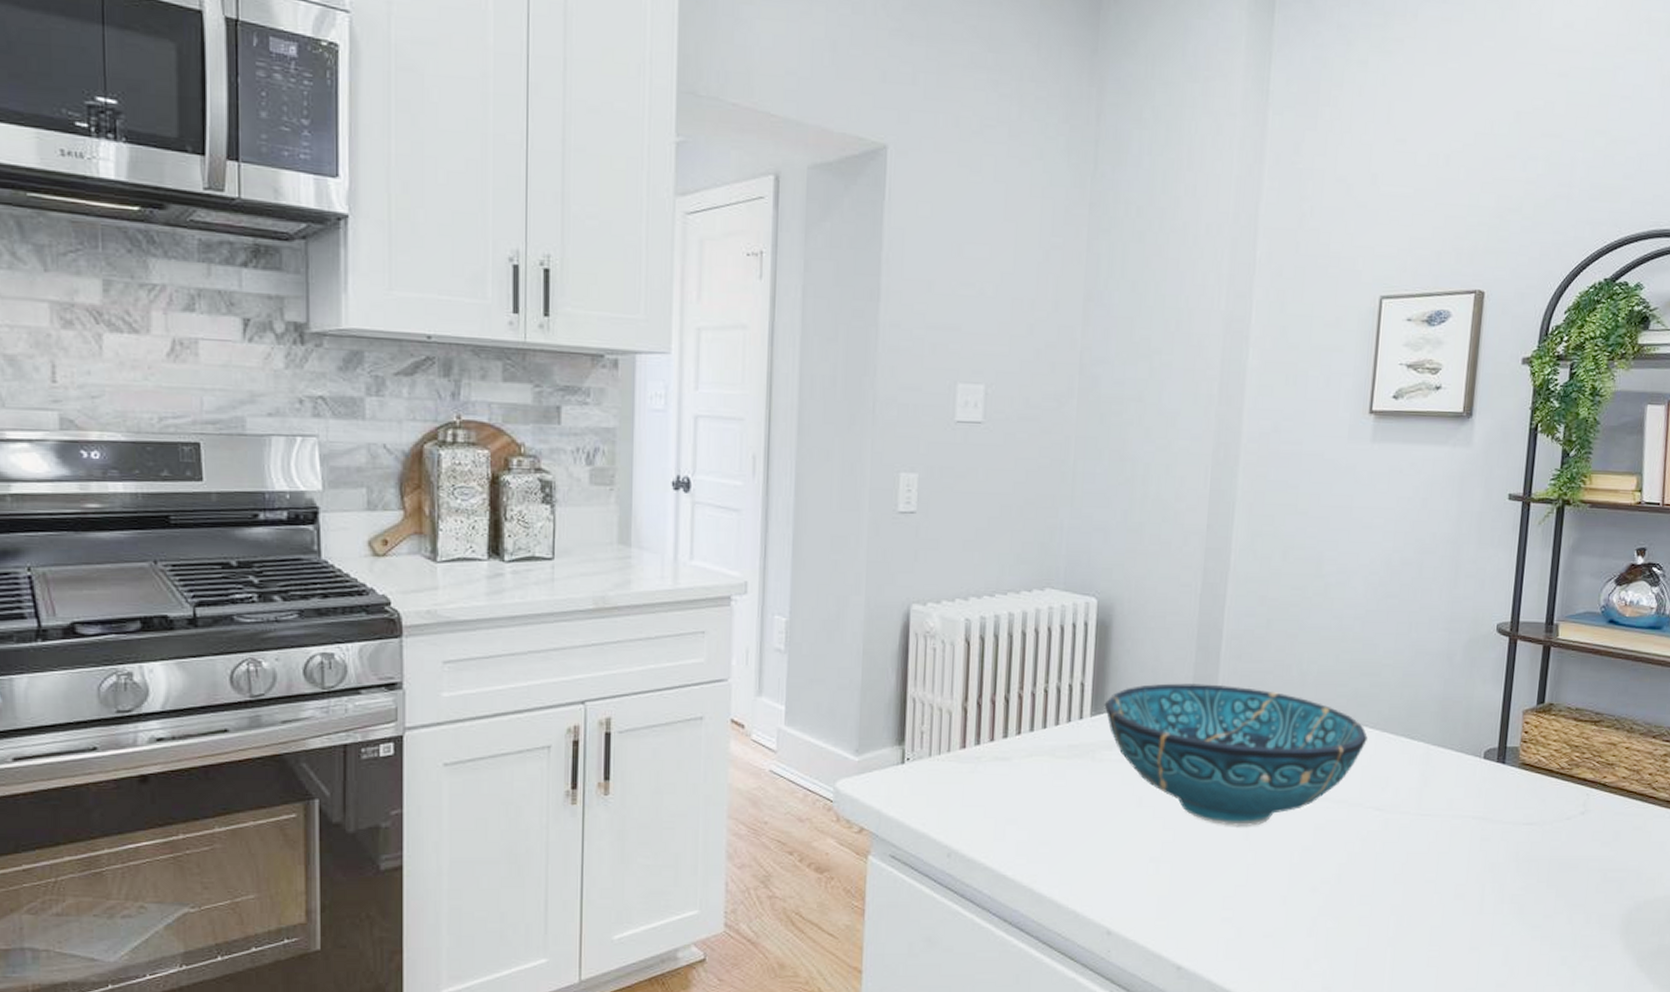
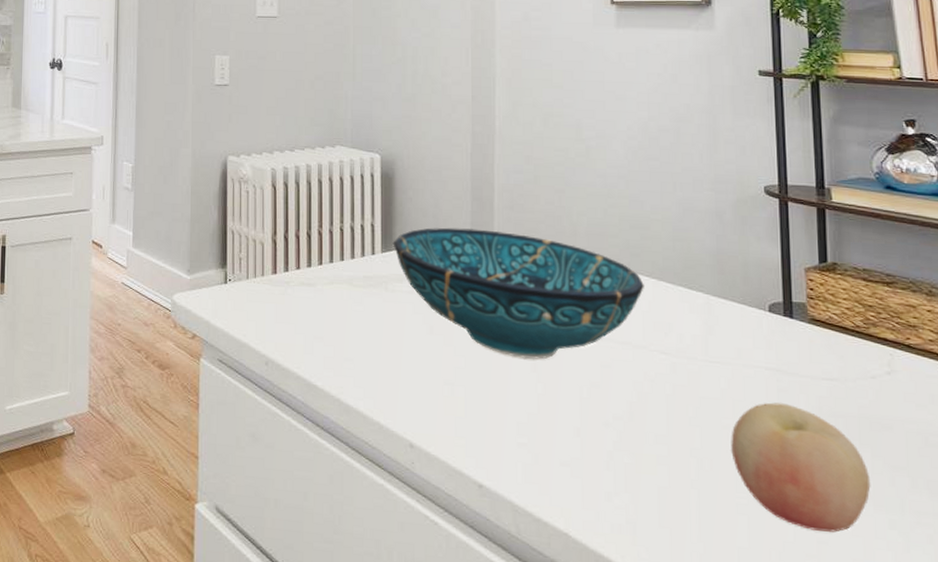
fruit: none [1429,852,1552,975] -> present [730,402,871,533]

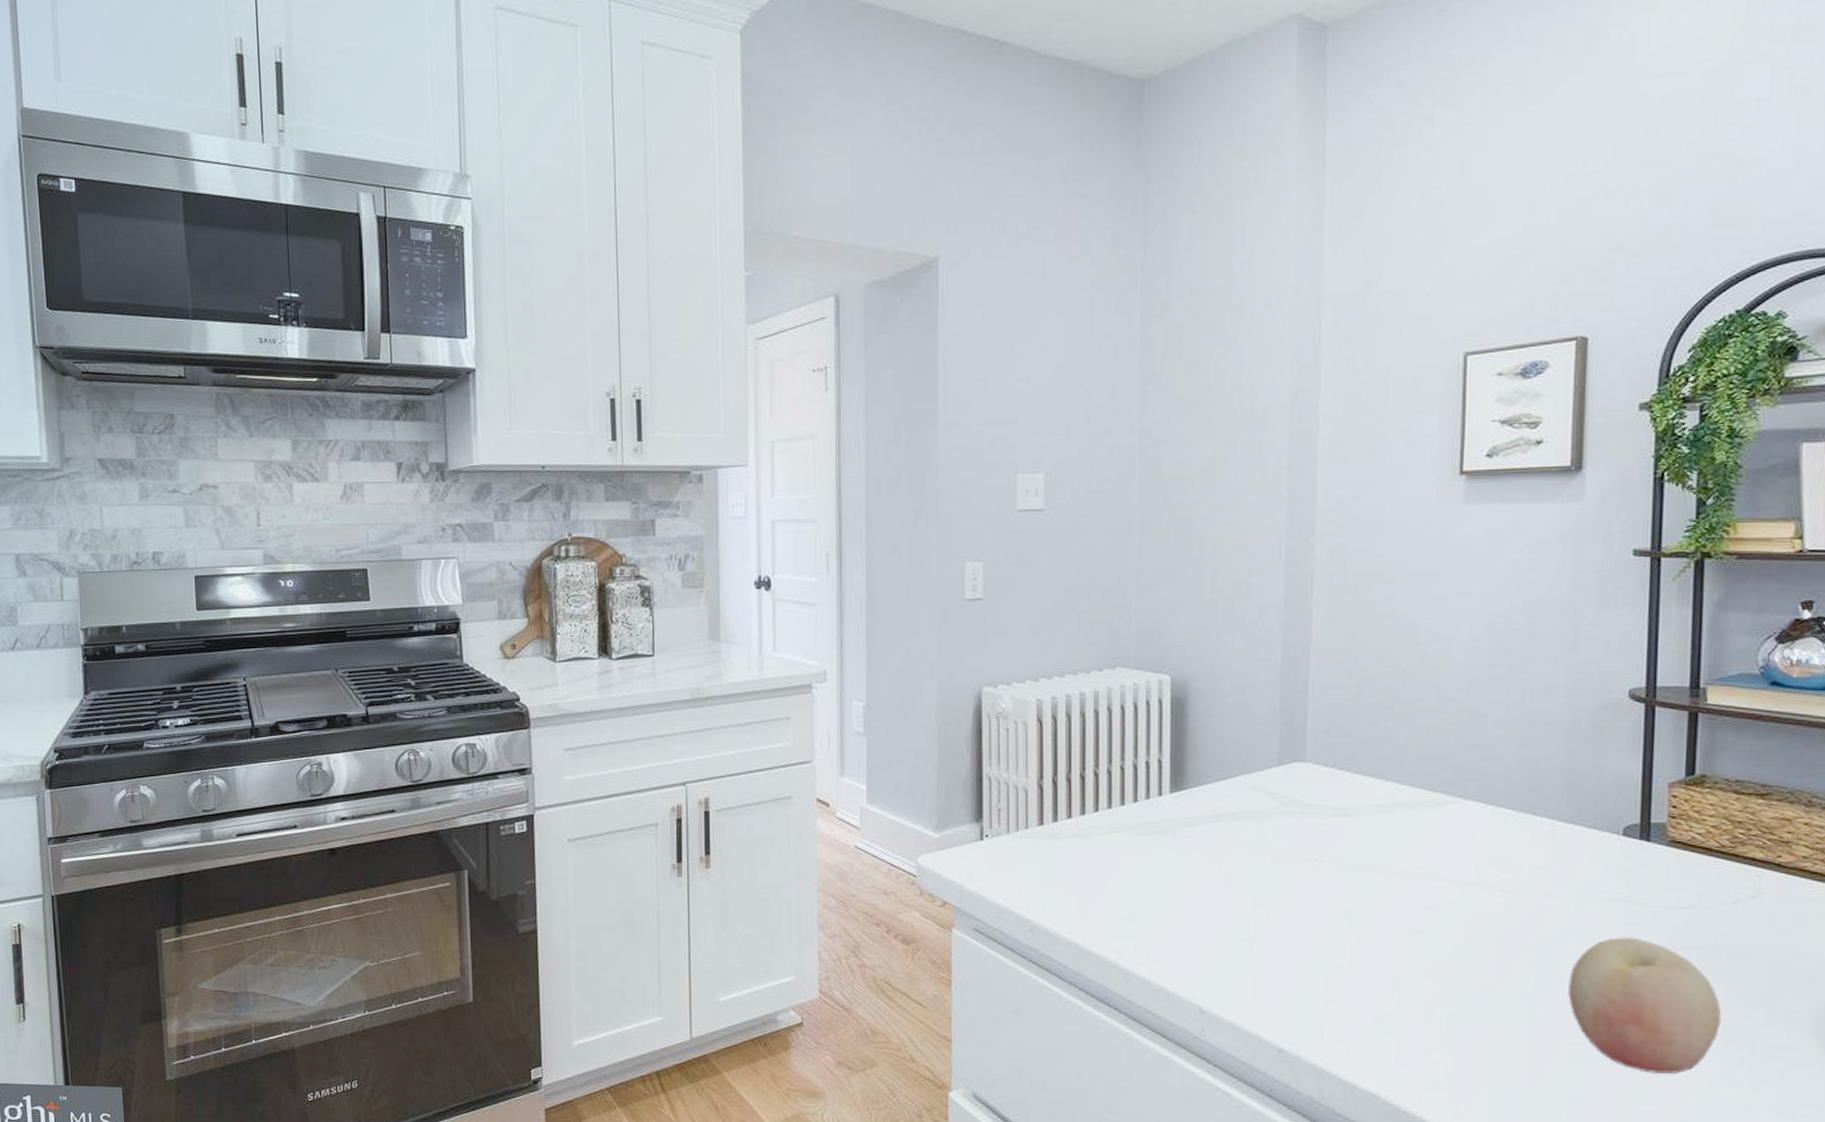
decorative bowl: present [393,227,644,360] -> none [1184,759,1480,907]

